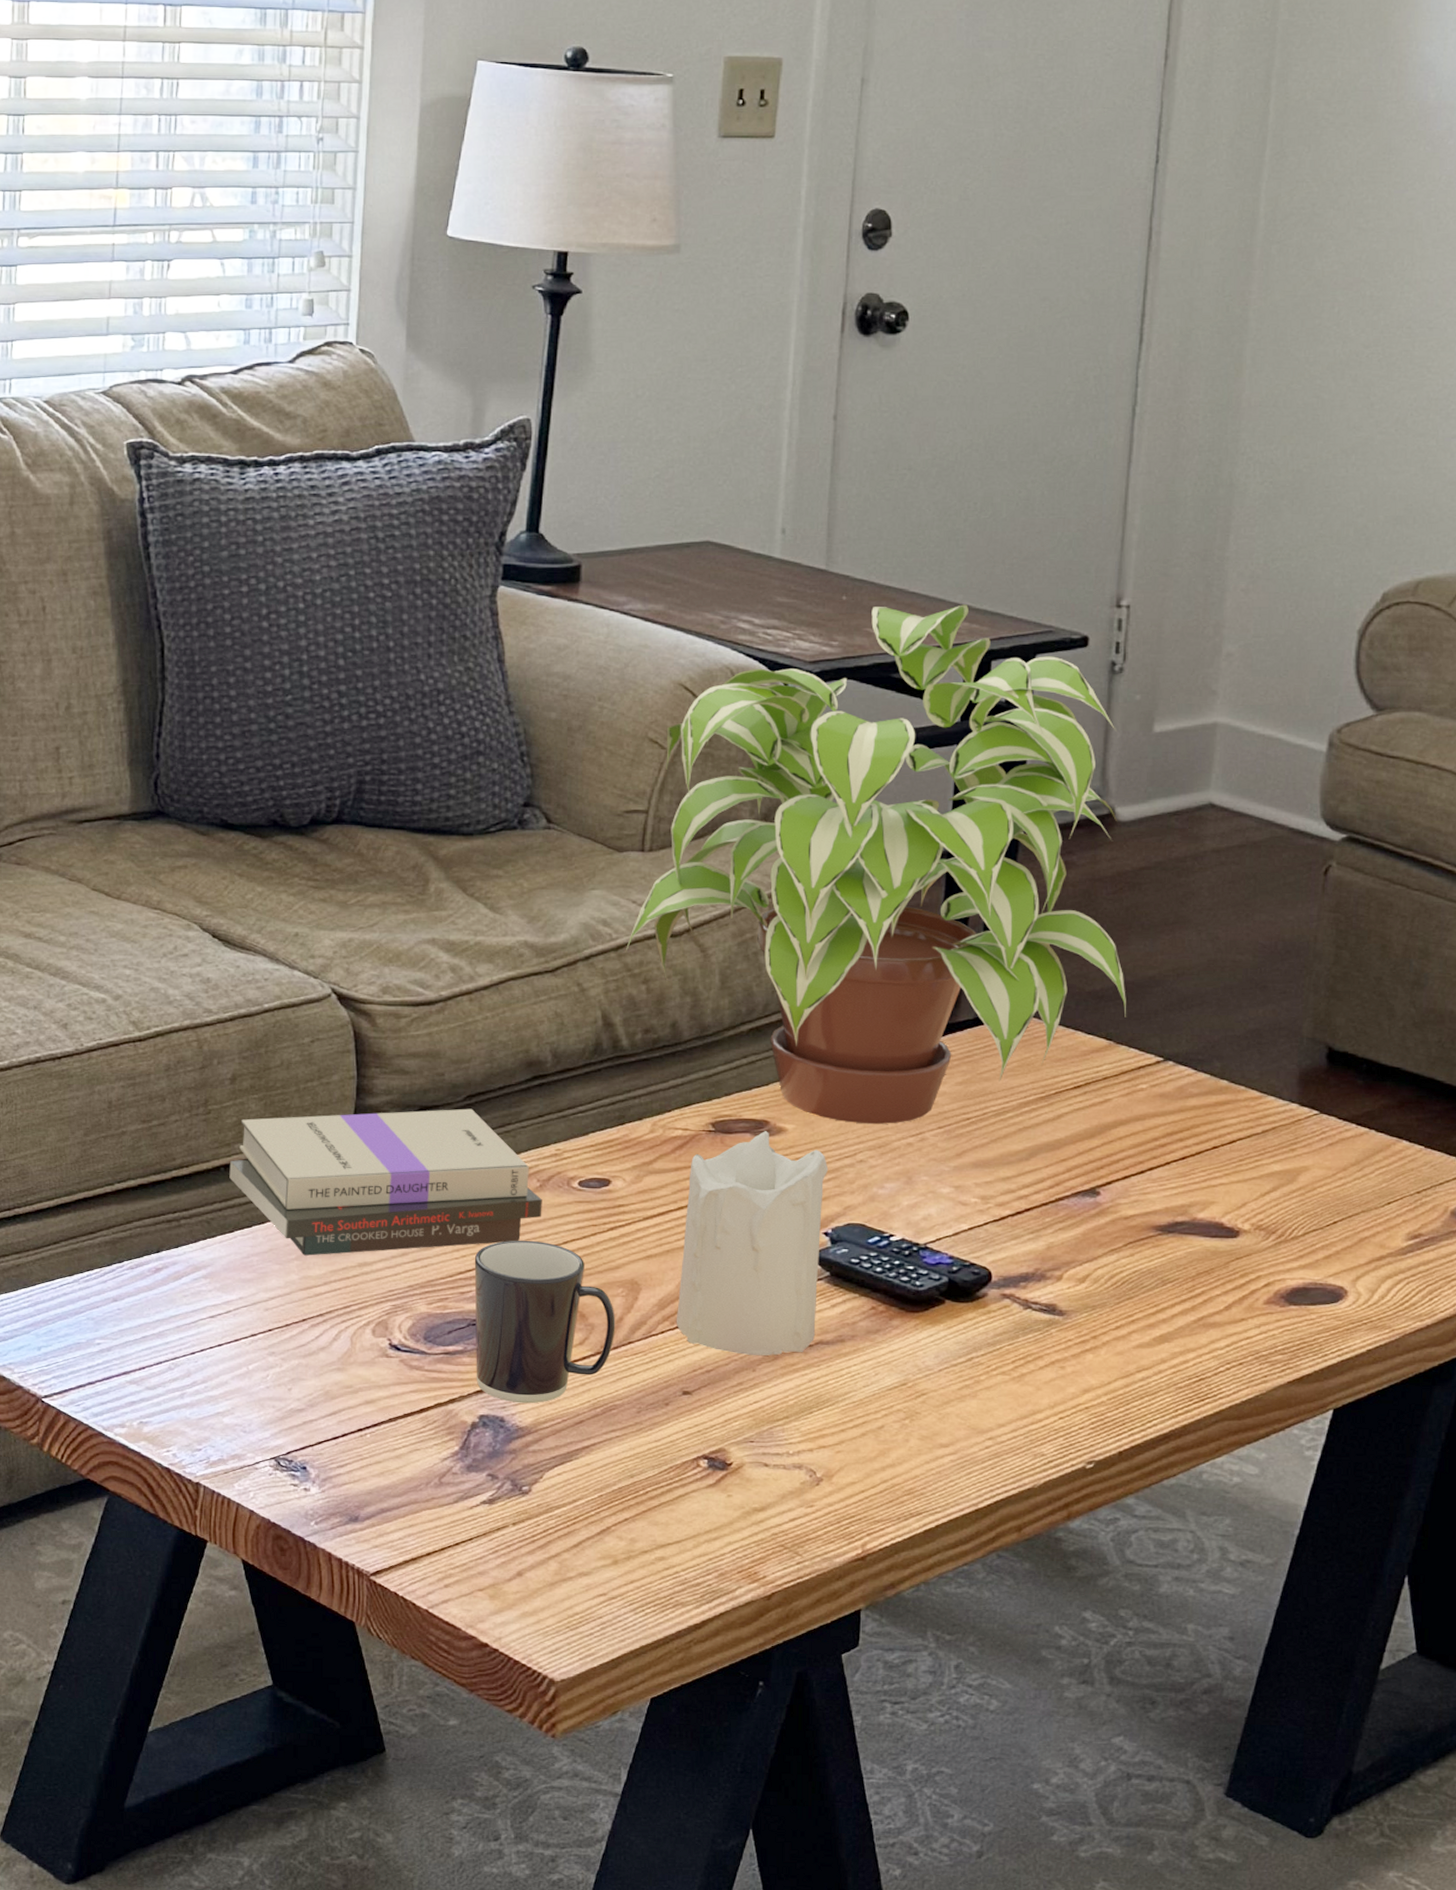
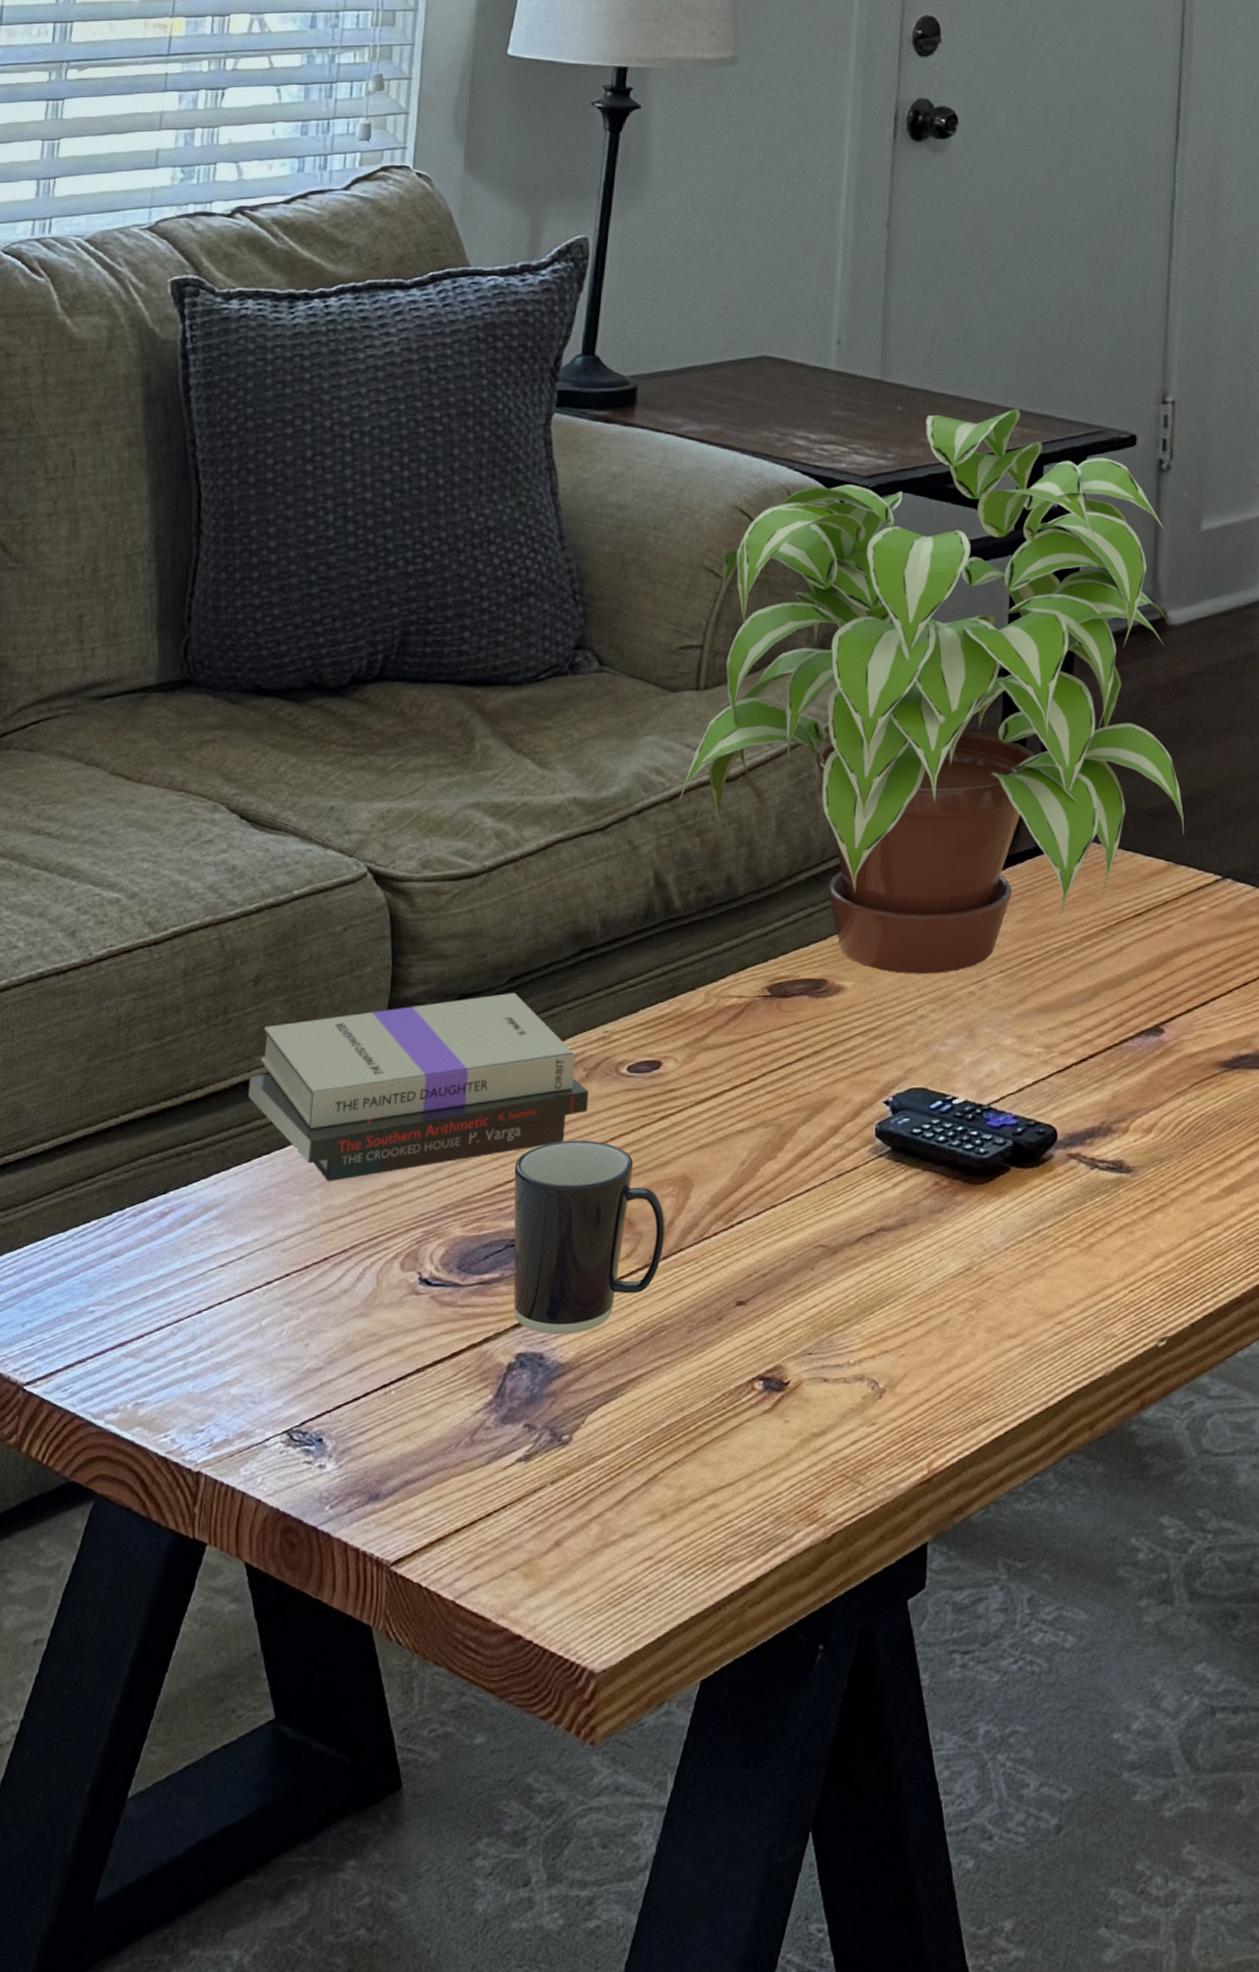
candle: present [676,1131,829,1356] -> none [729,991,889,1252]

